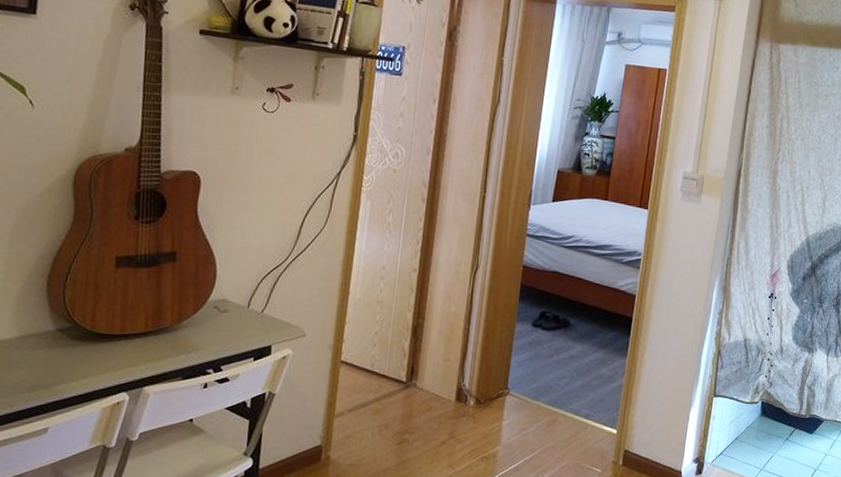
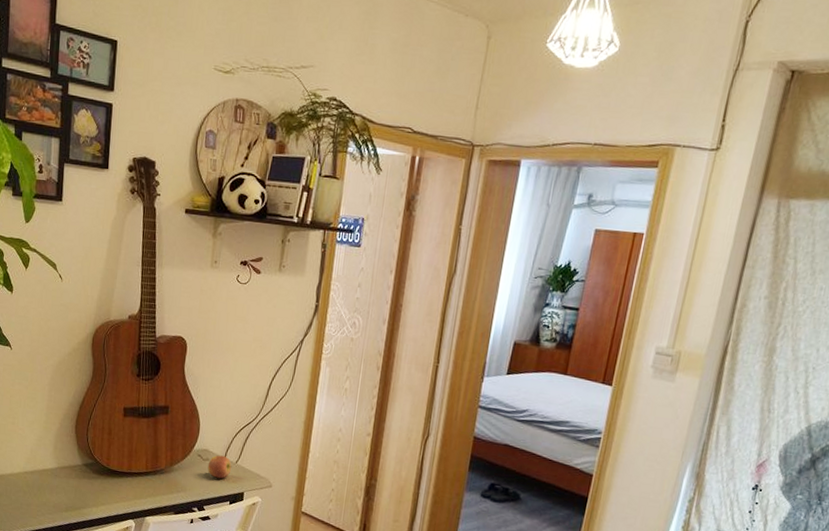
apple: none [226,305,257,332] -> present [207,455,232,479]

